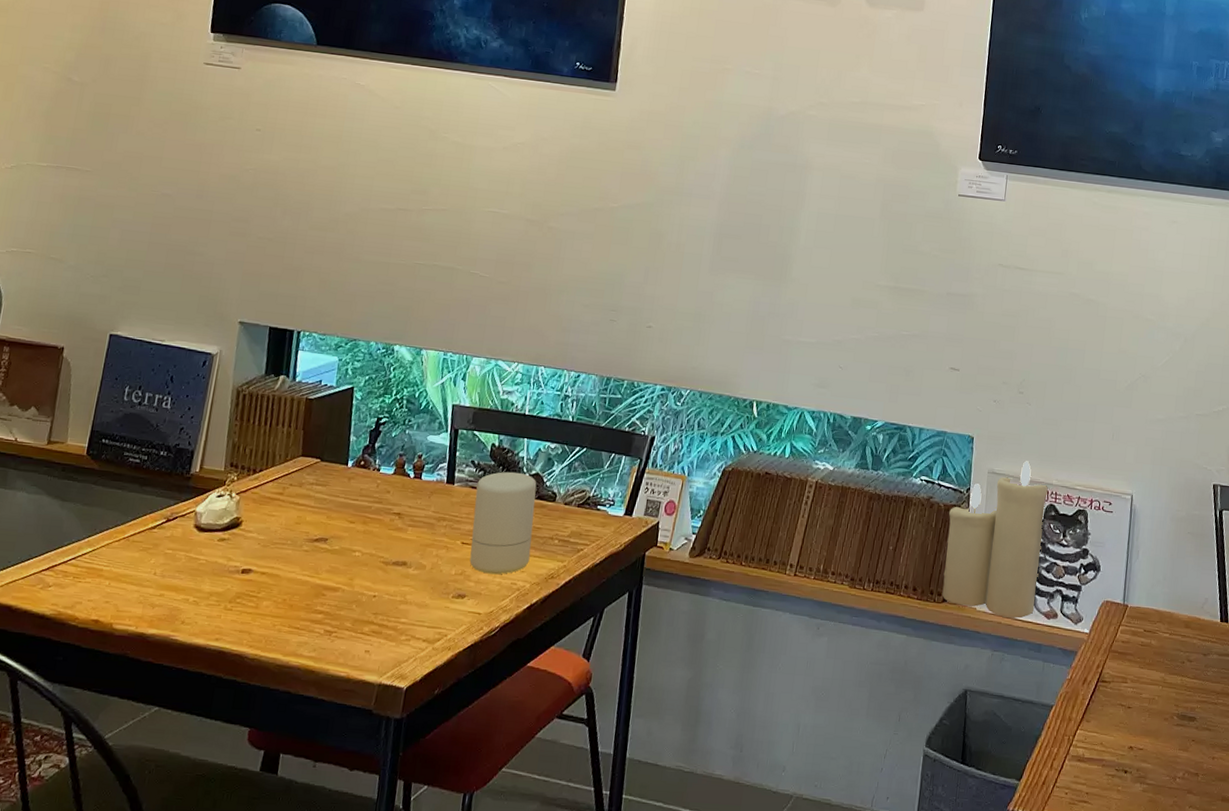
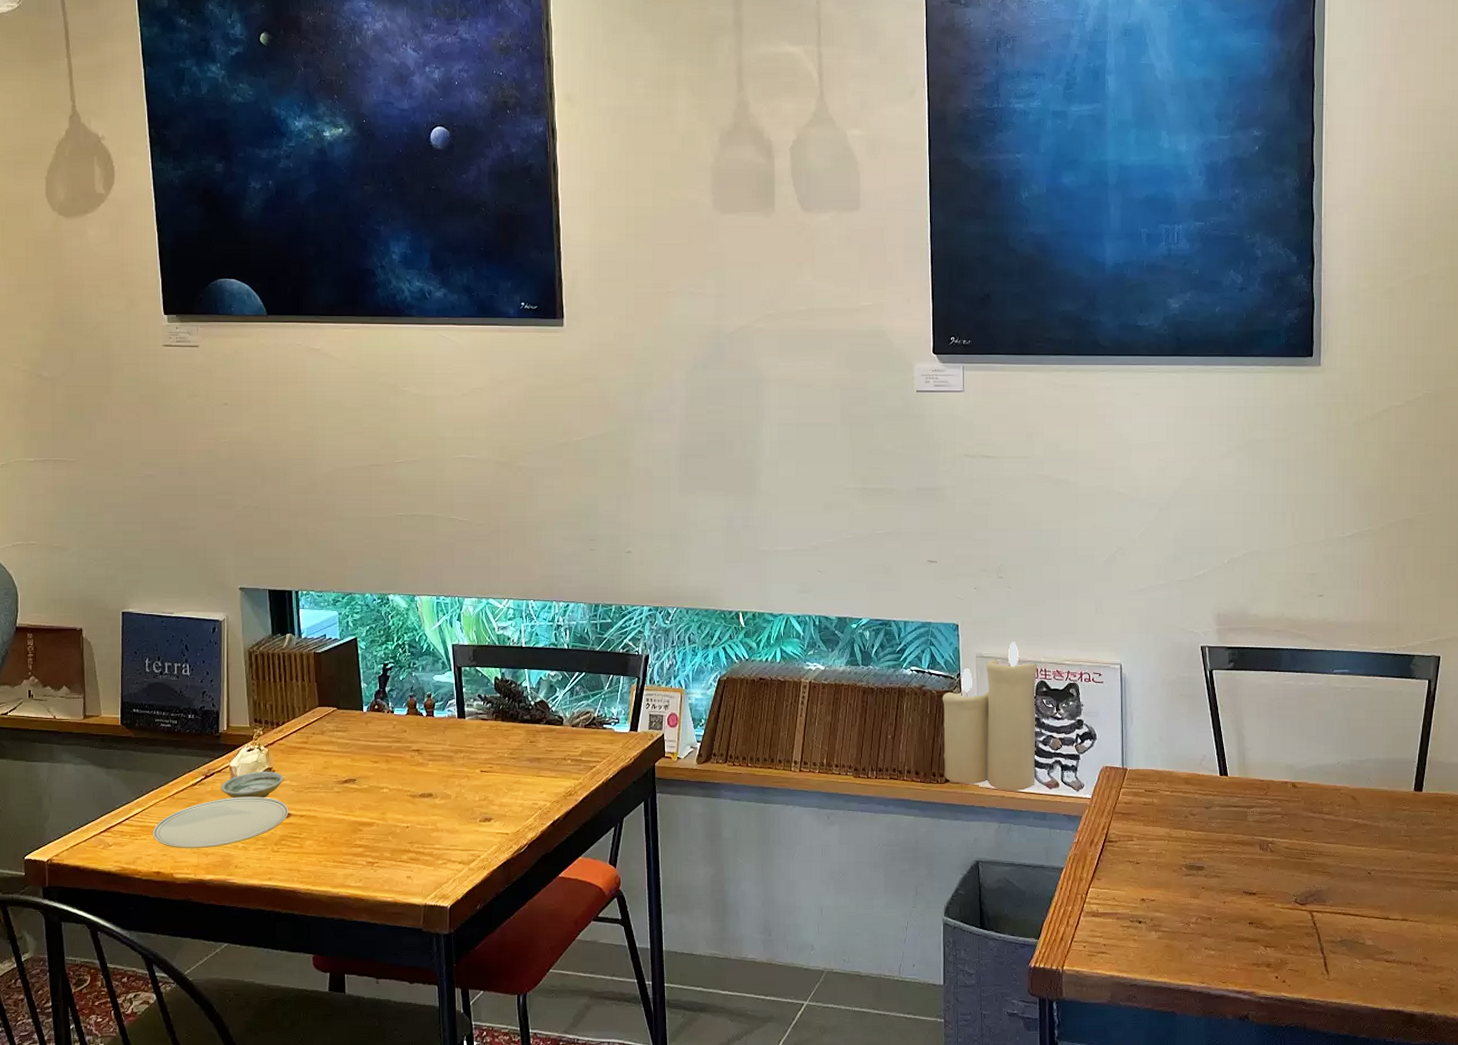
plate: none [98,545,251,600] -> present [152,796,289,849]
saucer: none [181,520,252,550] -> present [220,771,284,799]
candle: present [469,471,537,574] -> none [487,701,547,797]

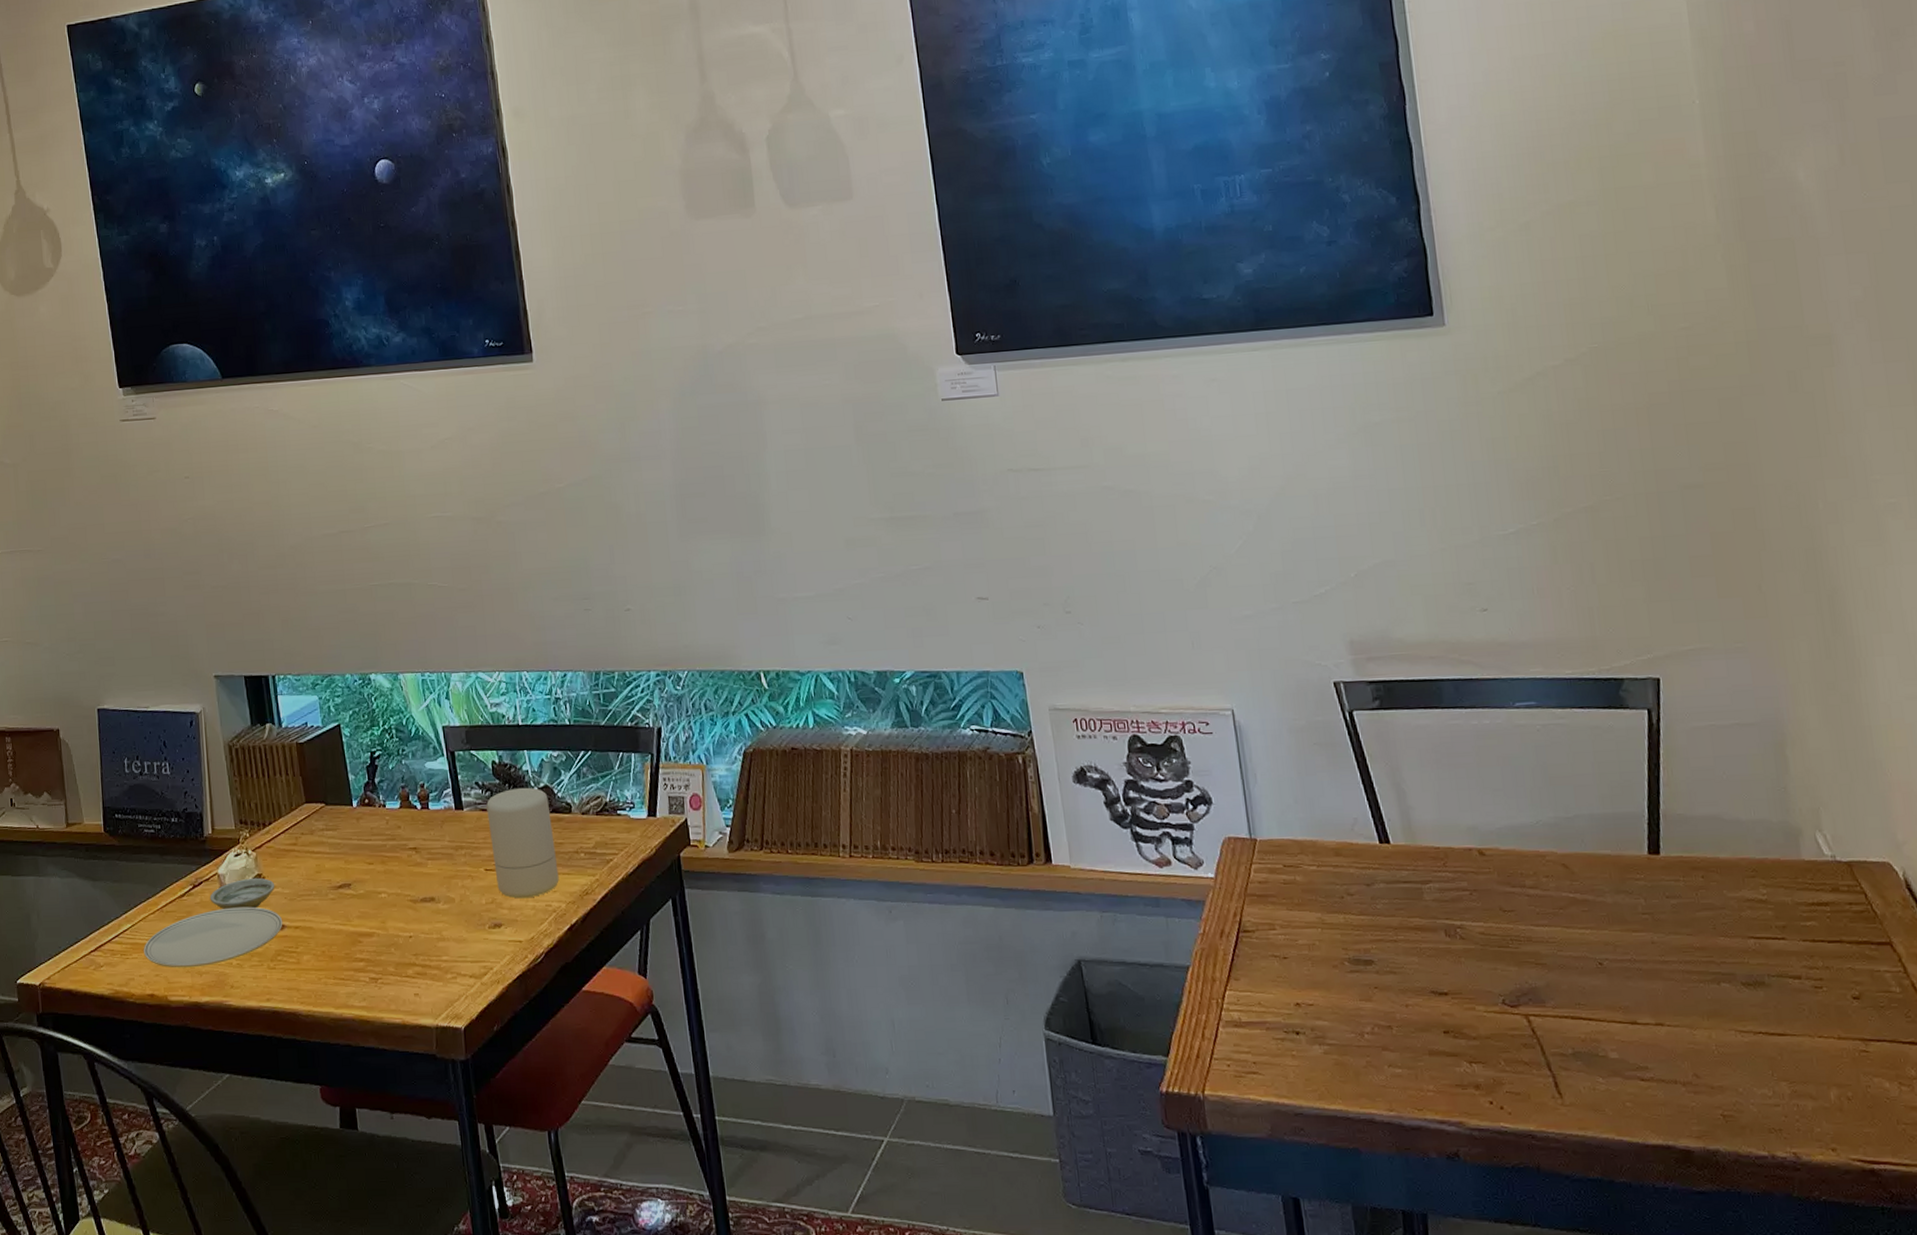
candle: none [487,701,547,797] -> present [486,787,559,899]
candle: present [943,643,1037,792] -> none [1013,691,1141,873]

